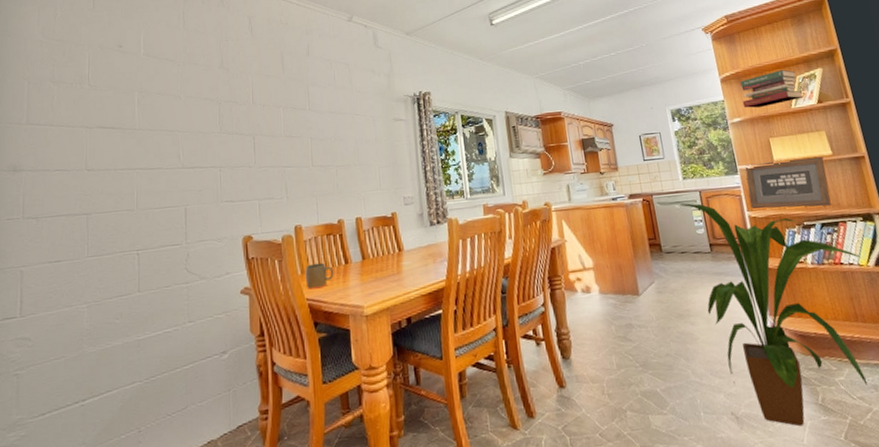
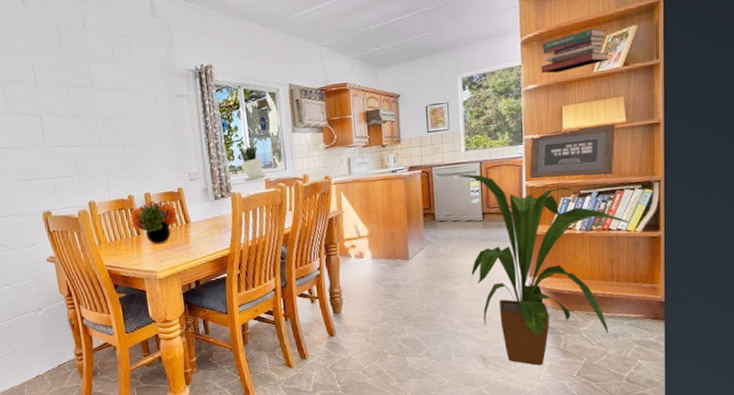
mug: present [305,262,334,290] -> none [102,234,128,258]
flower arrangement: none [338,226,390,275] -> present [130,201,178,245]
planter: none [455,168,484,208] -> present [238,144,266,182]

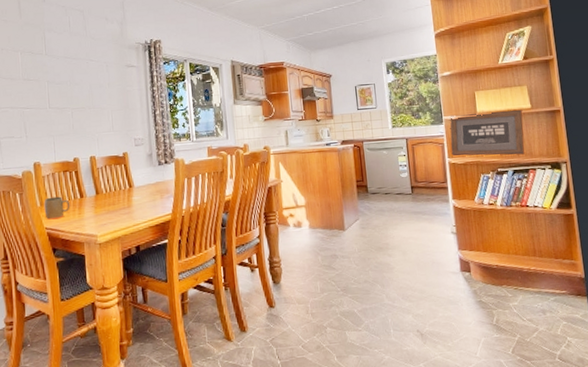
mug: none [102,234,128,258] -> present [44,196,70,220]
flower arrangement: present [130,201,178,245] -> none [74,164,122,208]
planter: present [238,144,266,182] -> none [183,113,208,149]
house plant: present [458,174,631,366] -> none [387,149,546,342]
books: present [541,28,608,74] -> none [453,27,510,63]

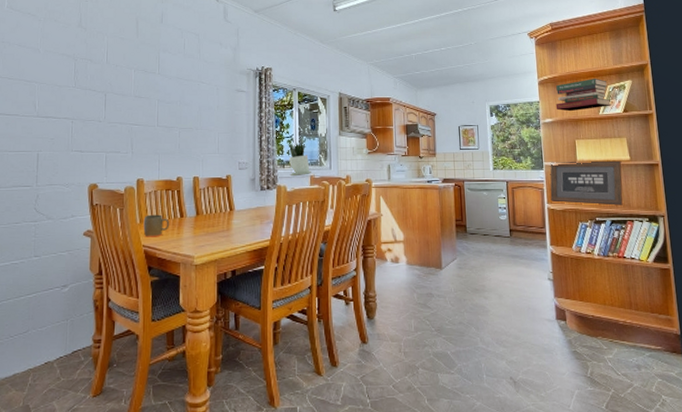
planter: none [183,113,208,149] -> present [288,141,311,177]
books: none [453,27,510,63] -> present [555,79,611,112]

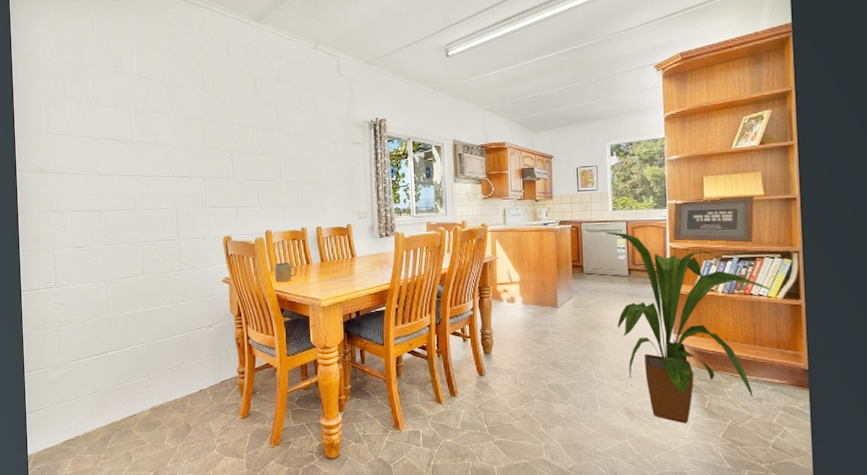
planter: present [288,141,311,177] -> none [404,190,428,224]
house plant: none [487,191,643,394] -> present [605,232,772,424]
books: present [555,79,611,112] -> none [683,110,745,147]

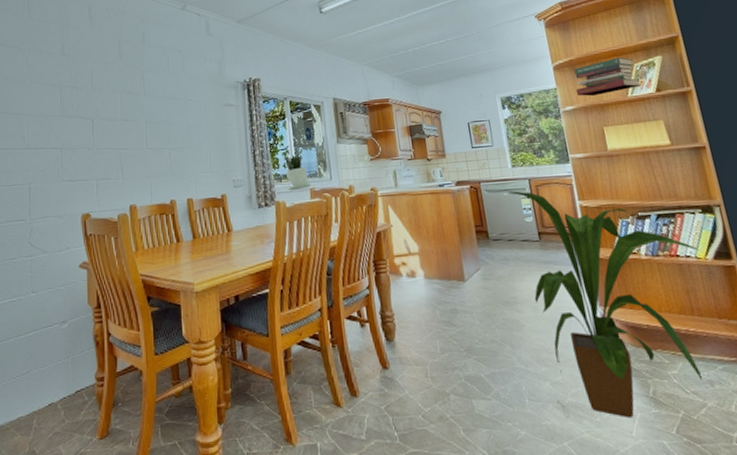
mug: present [274,262,298,283] -> none [139,240,166,266]
planter: none [404,190,428,224] -> present [283,153,311,191]
picture frame: present [673,197,754,243] -> none [577,147,668,199]
books: none [683,110,745,147] -> present [574,57,640,97]

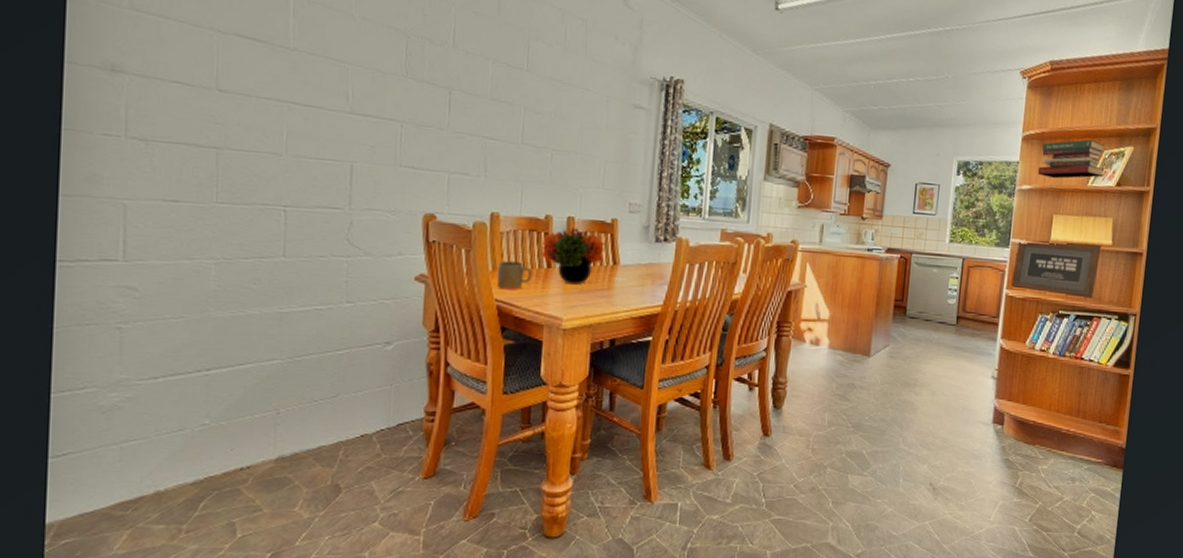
mug: none [139,240,166,266] -> present [496,260,533,290]
flower arrangement: none [170,207,220,254] -> present [541,228,605,285]
planter: present [283,153,311,191] -> none [695,184,723,229]
house plant: present [507,191,703,418] -> none [935,268,1104,505]
picture frame: none [577,147,668,199] -> present [1011,239,1101,299]

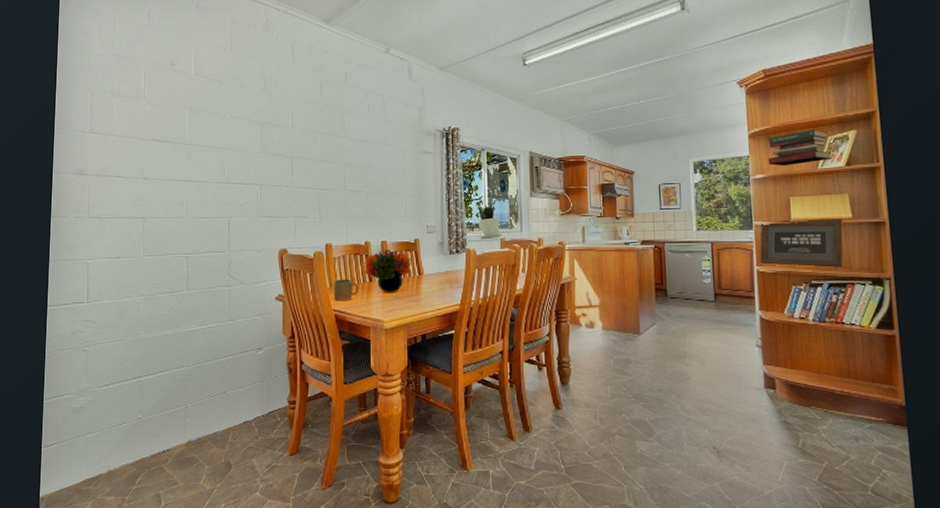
planter: none [695,184,723,229] -> present [477,204,501,240]

